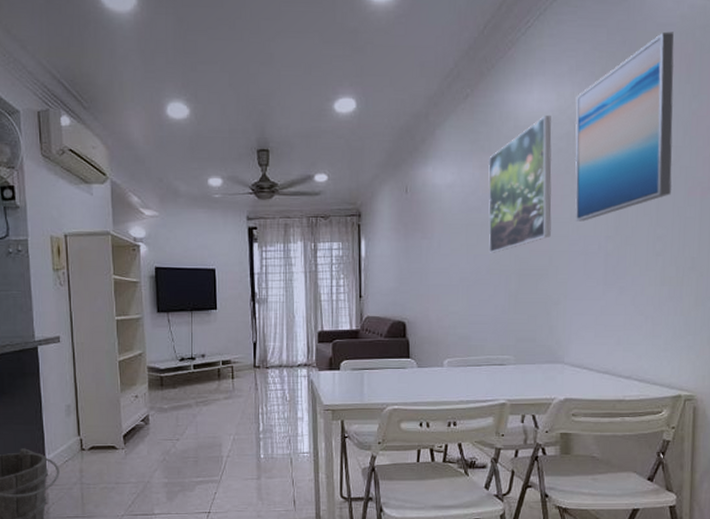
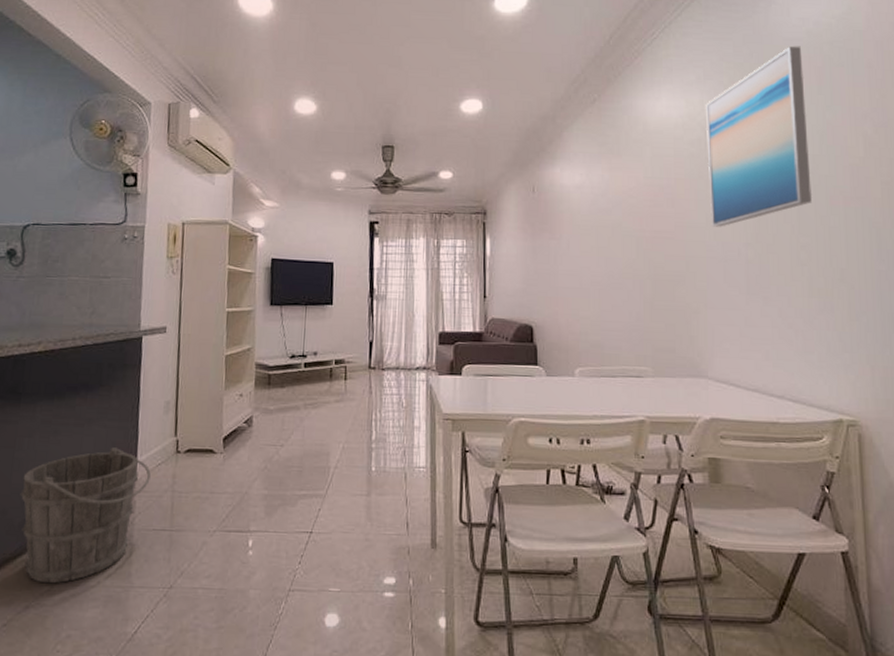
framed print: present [488,116,552,253] -> none [618,121,686,257]

